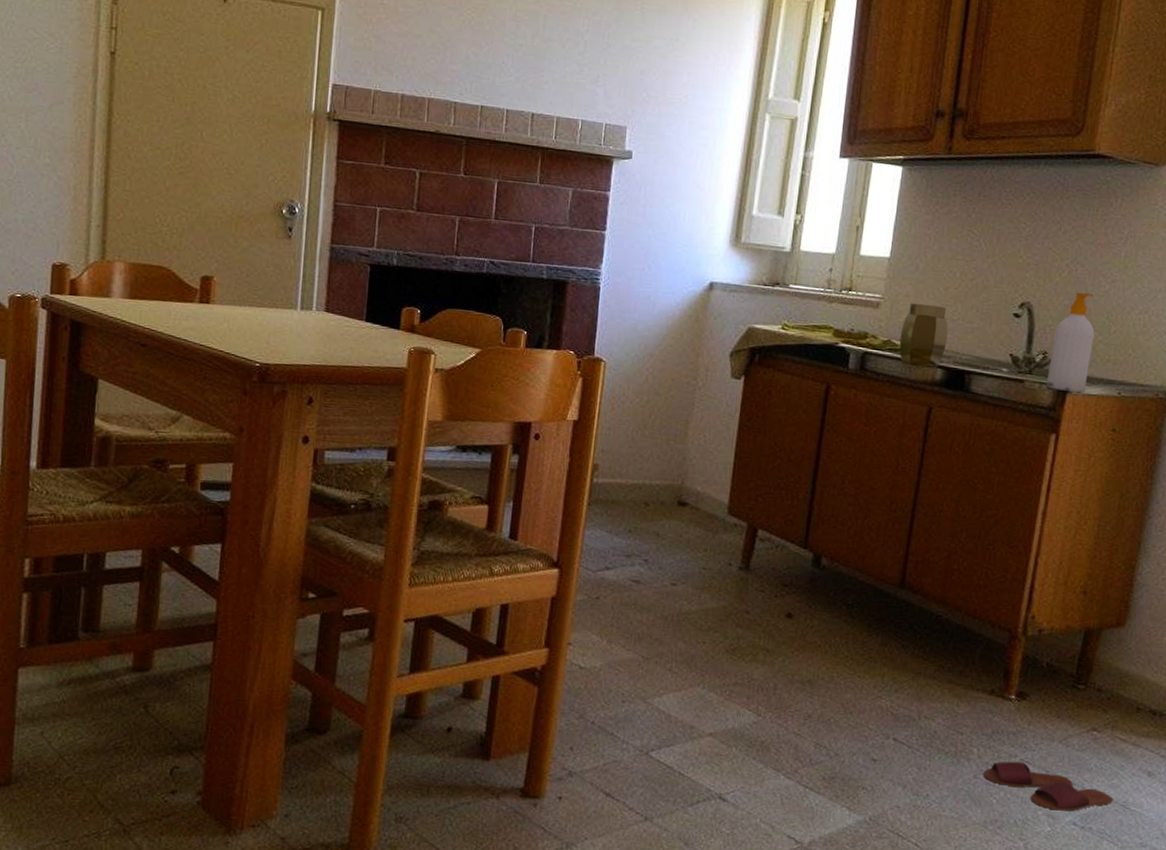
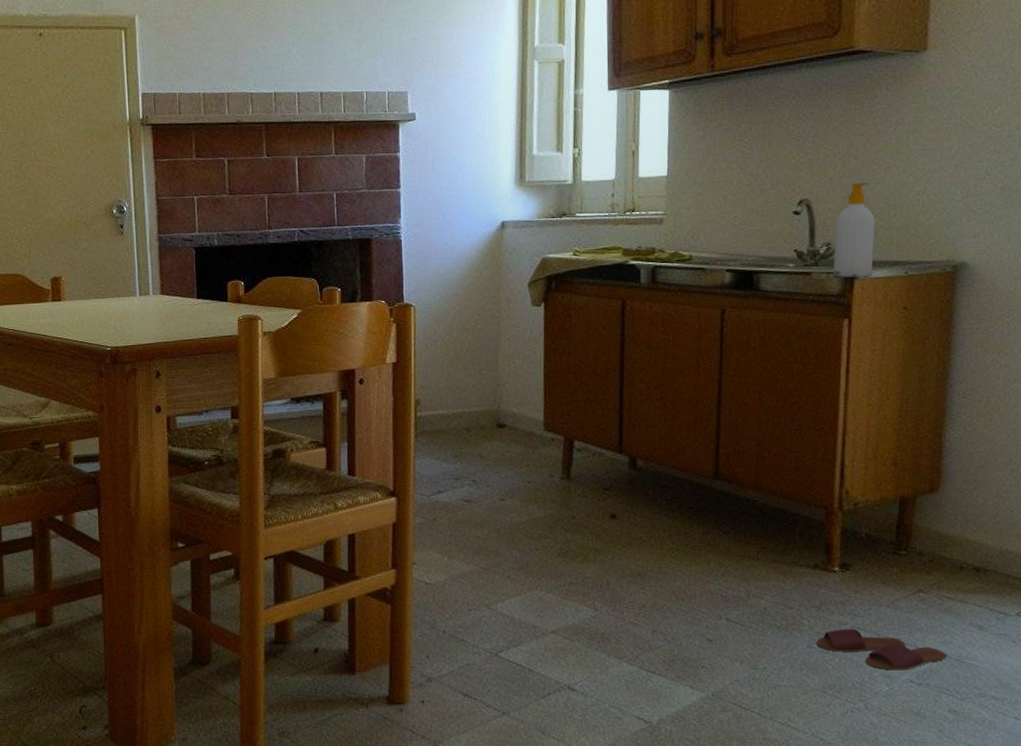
jar: present [899,302,948,369] -> none [686,214,732,273]

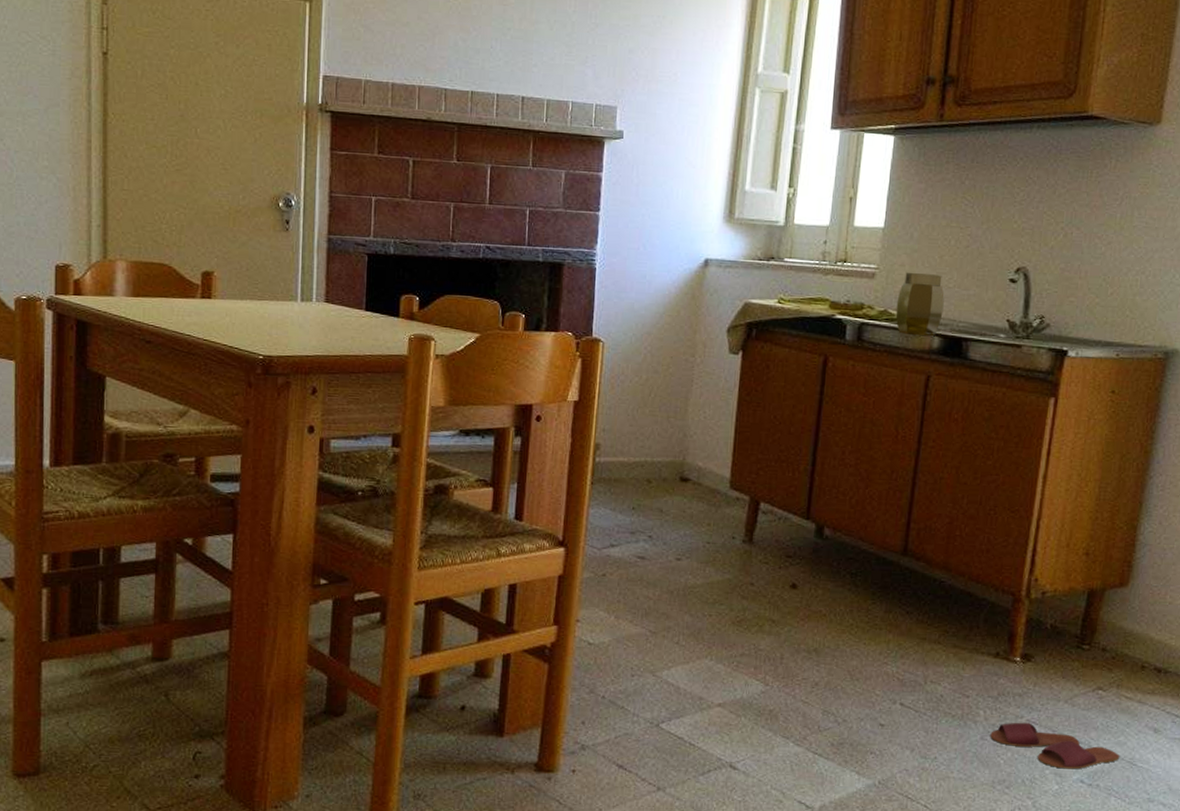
jar: none [686,214,732,273] -> present [895,272,944,337]
soap bottle: present [833,182,875,278] -> none [1043,255,1092,356]

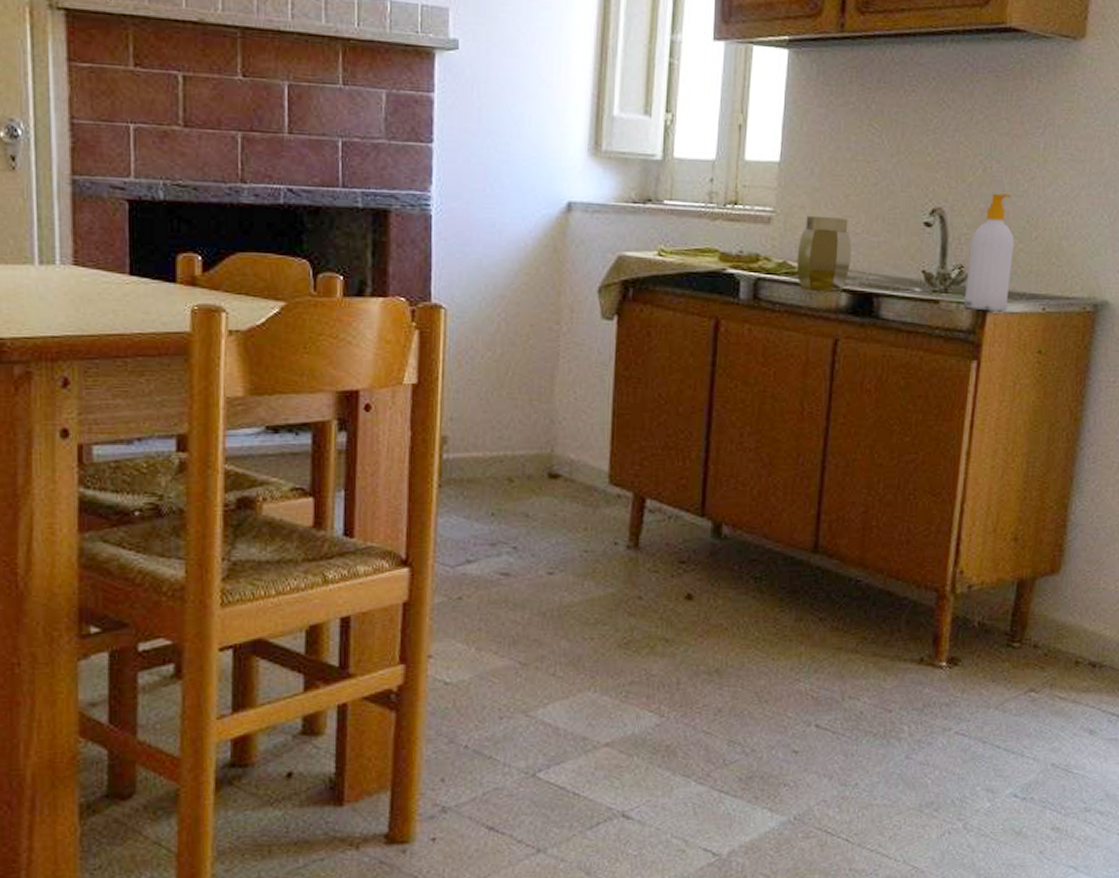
slippers: present [990,722,1120,770] -> none [916,735,1055,784]
soap bottle: none [1043,255,1092,356] -> present [963,193,1014,312]

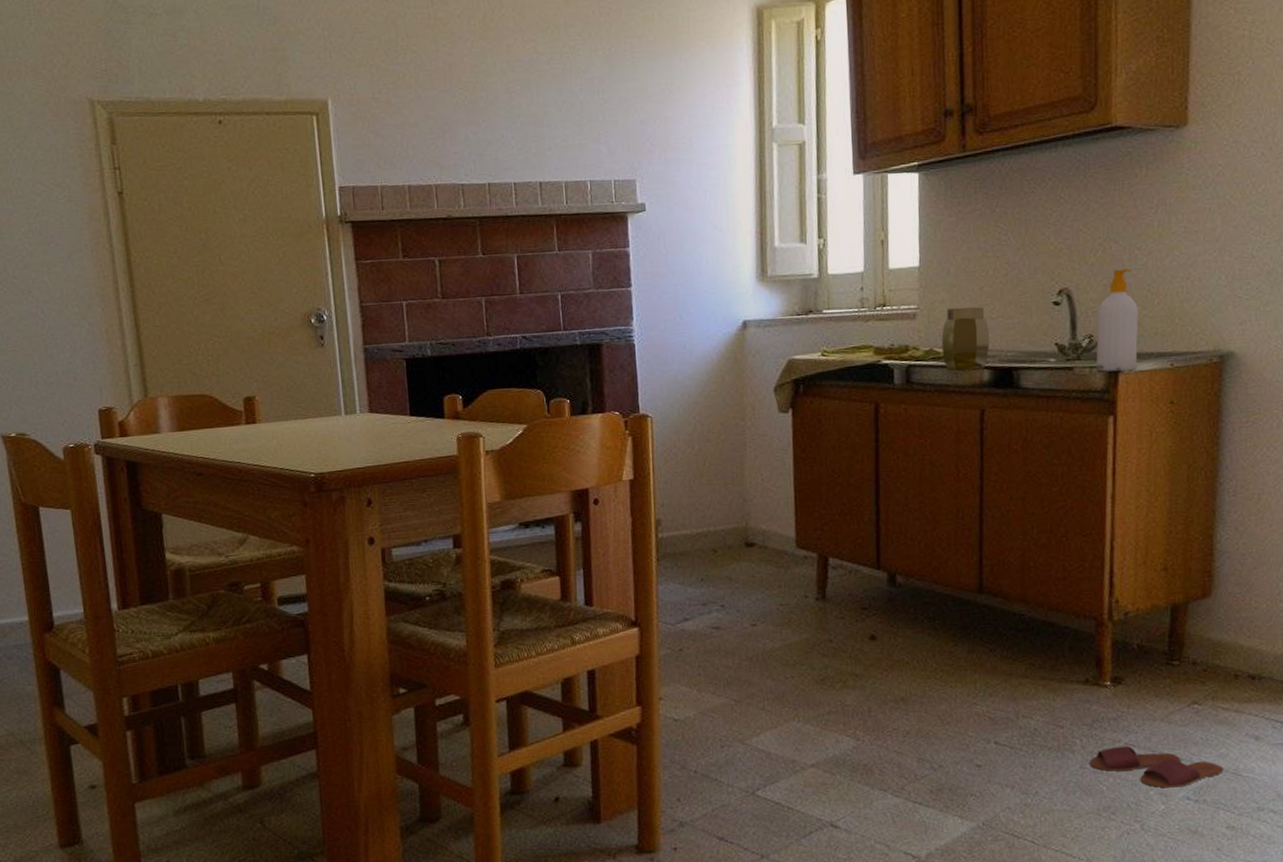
slippers: none [916,735,1055,784] -> present [1089,746,1224,788]

